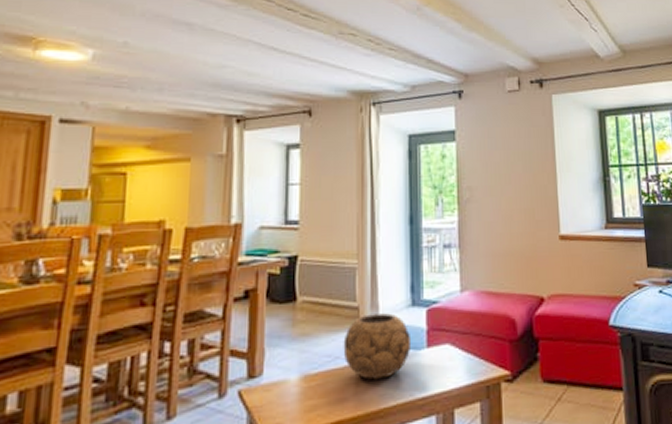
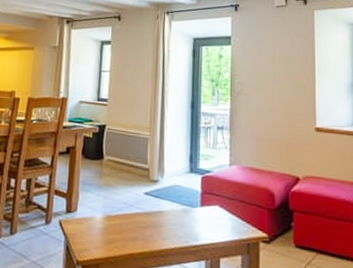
decorative bowl: present [343,313,412,380] -> none [136,175,189,226]

